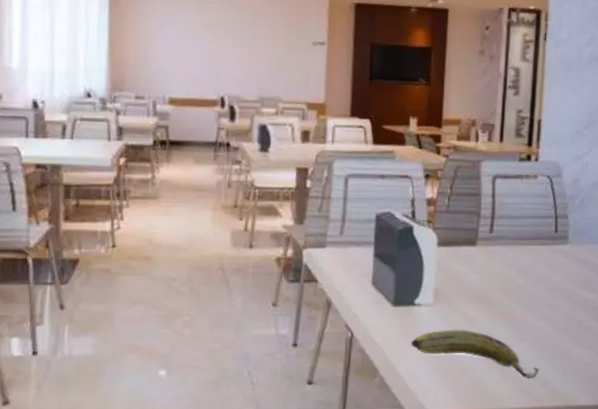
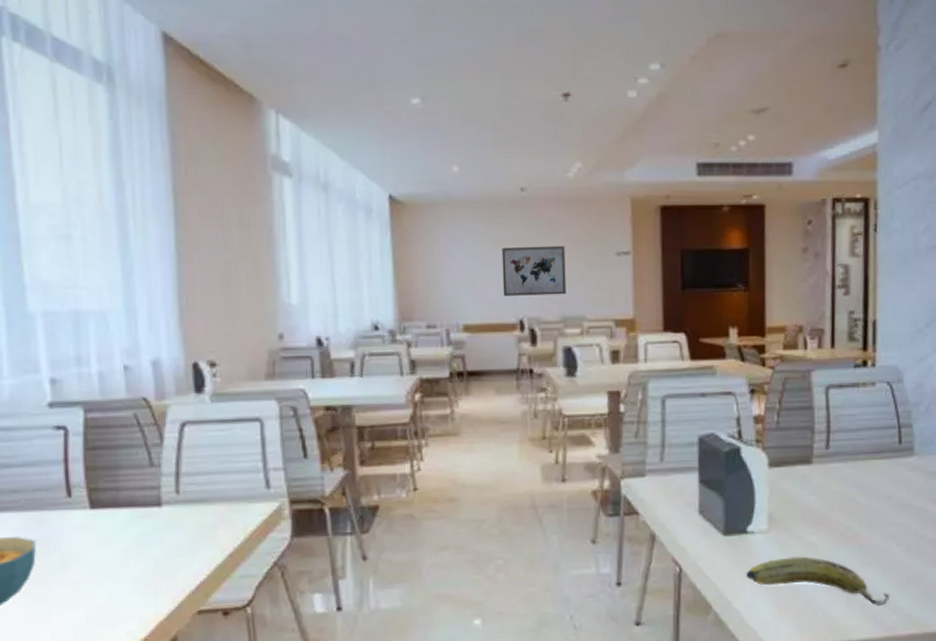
wall art: none [207,30,267,77] -> present [502,246,566,296]

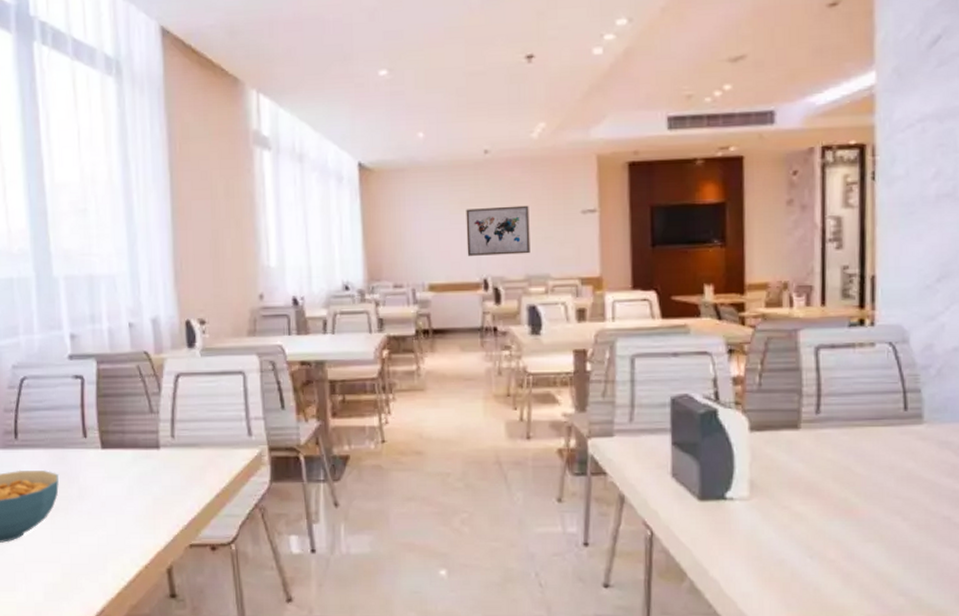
fruit: present [746,556,889,607] -> none [725,527,894,587]

